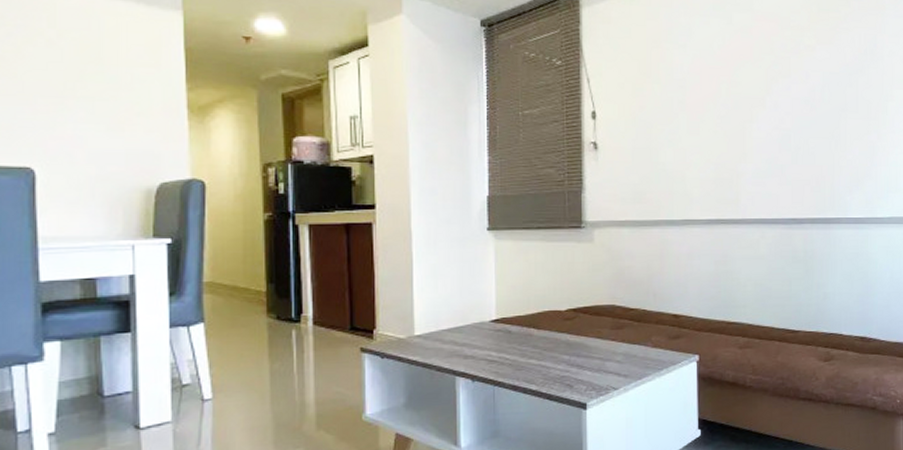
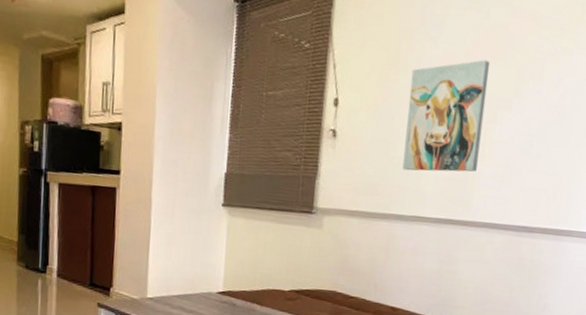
wall art: none [665,62,740,176] -> present [402,59,490,172]

